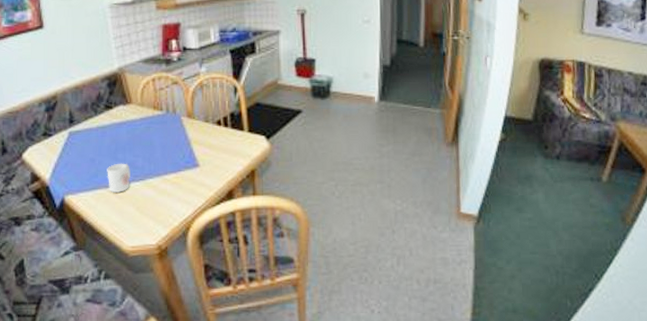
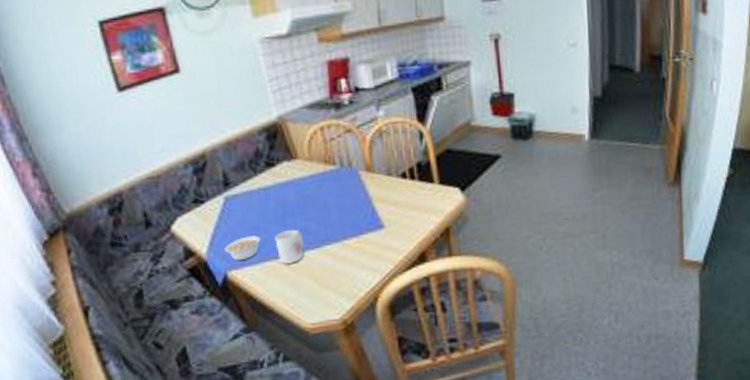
legume: none [64,164,100,187] -> present [225,232,267,261]

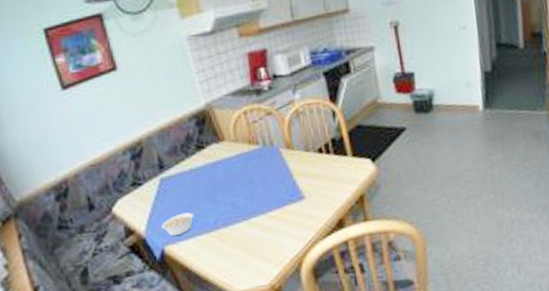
mug: present [274,229,304,264] -> none [206,204,233,237]

